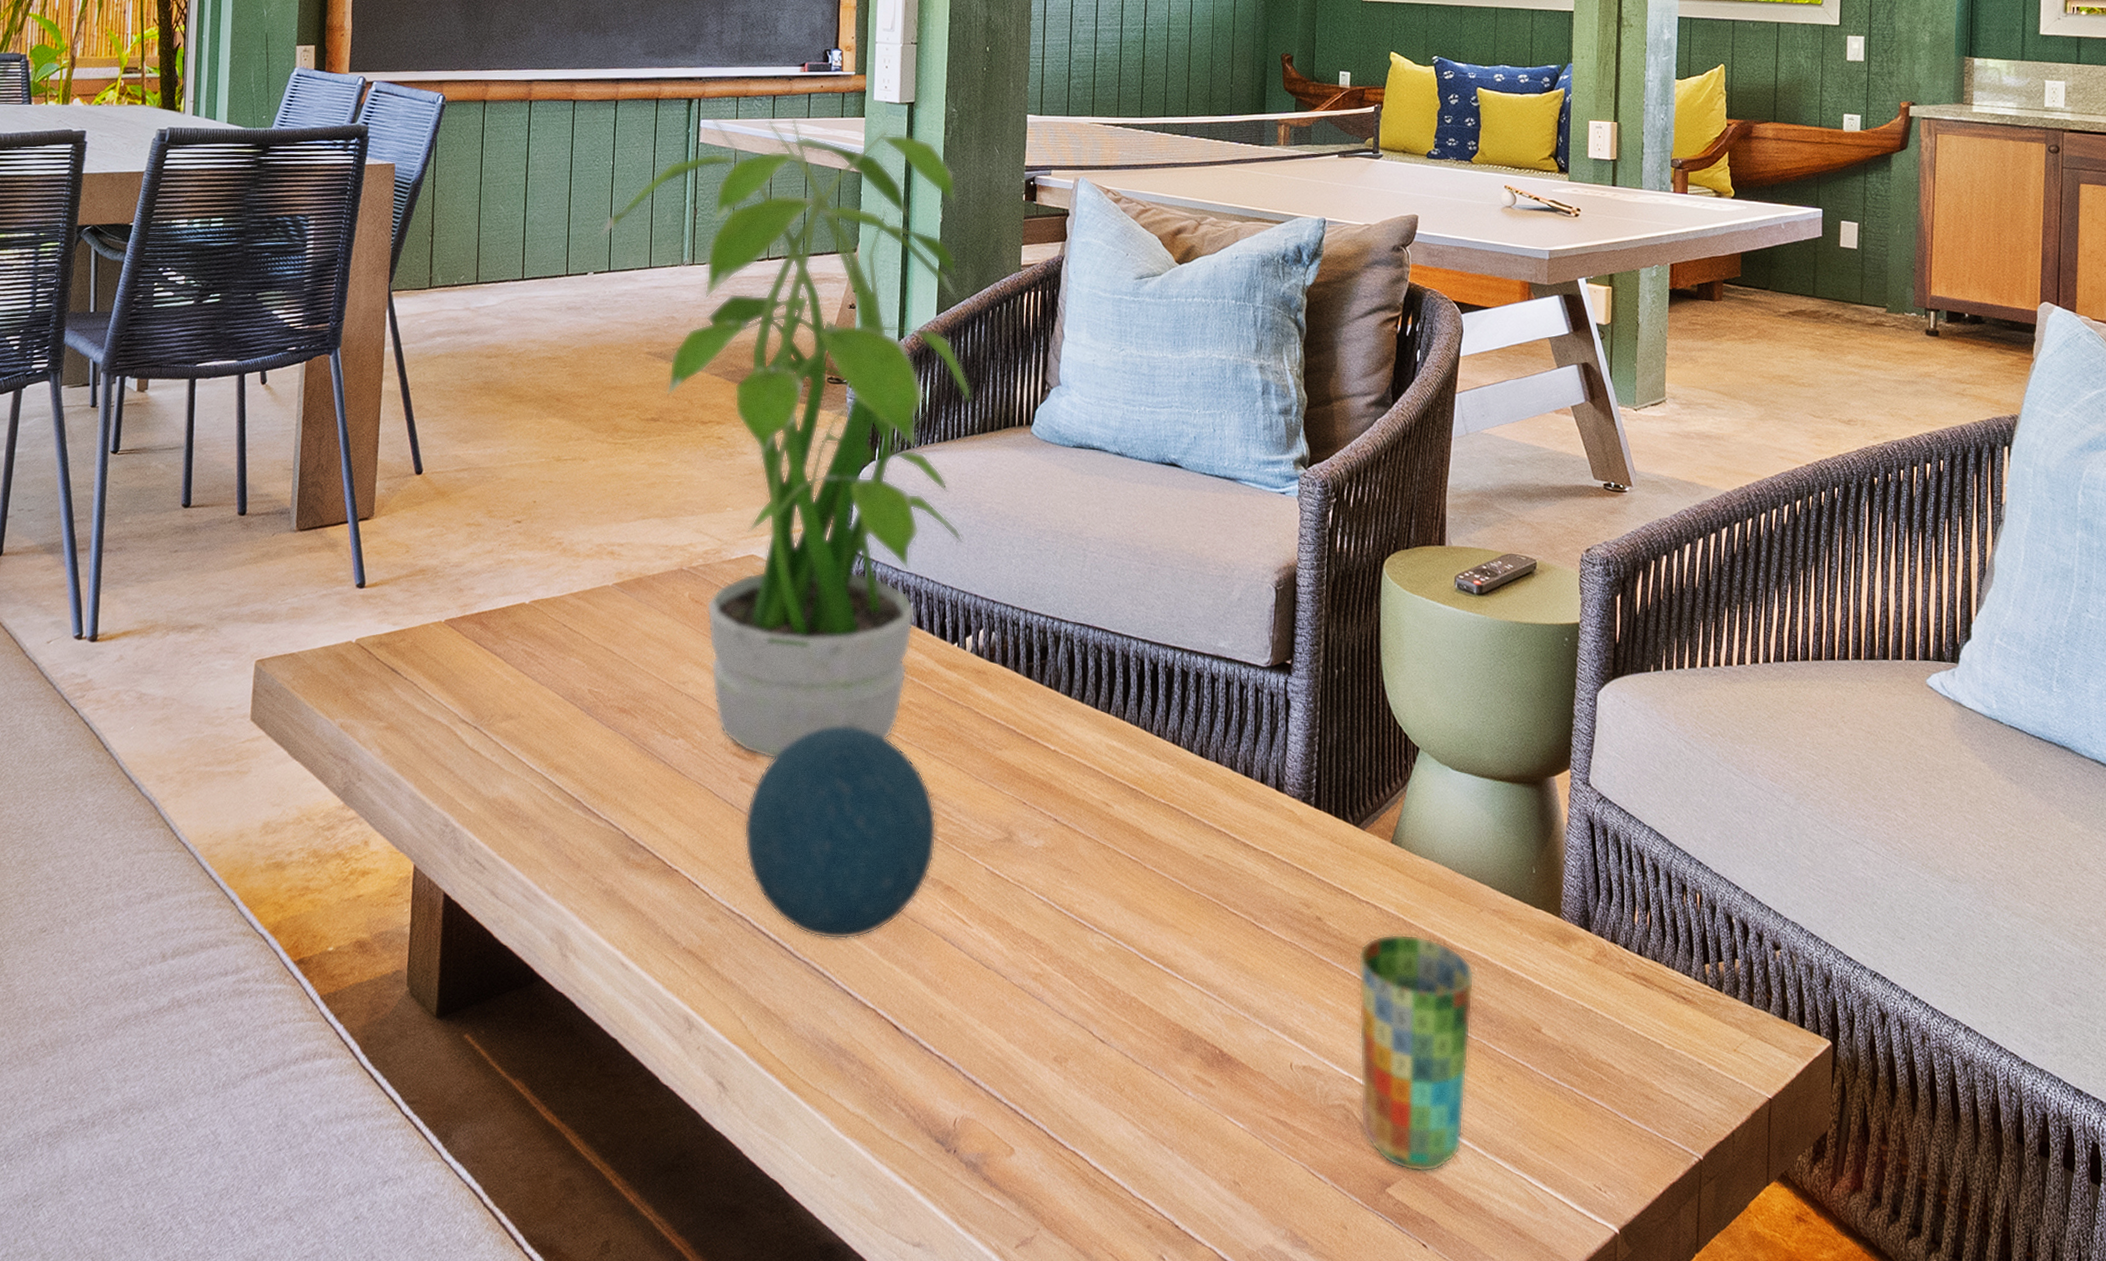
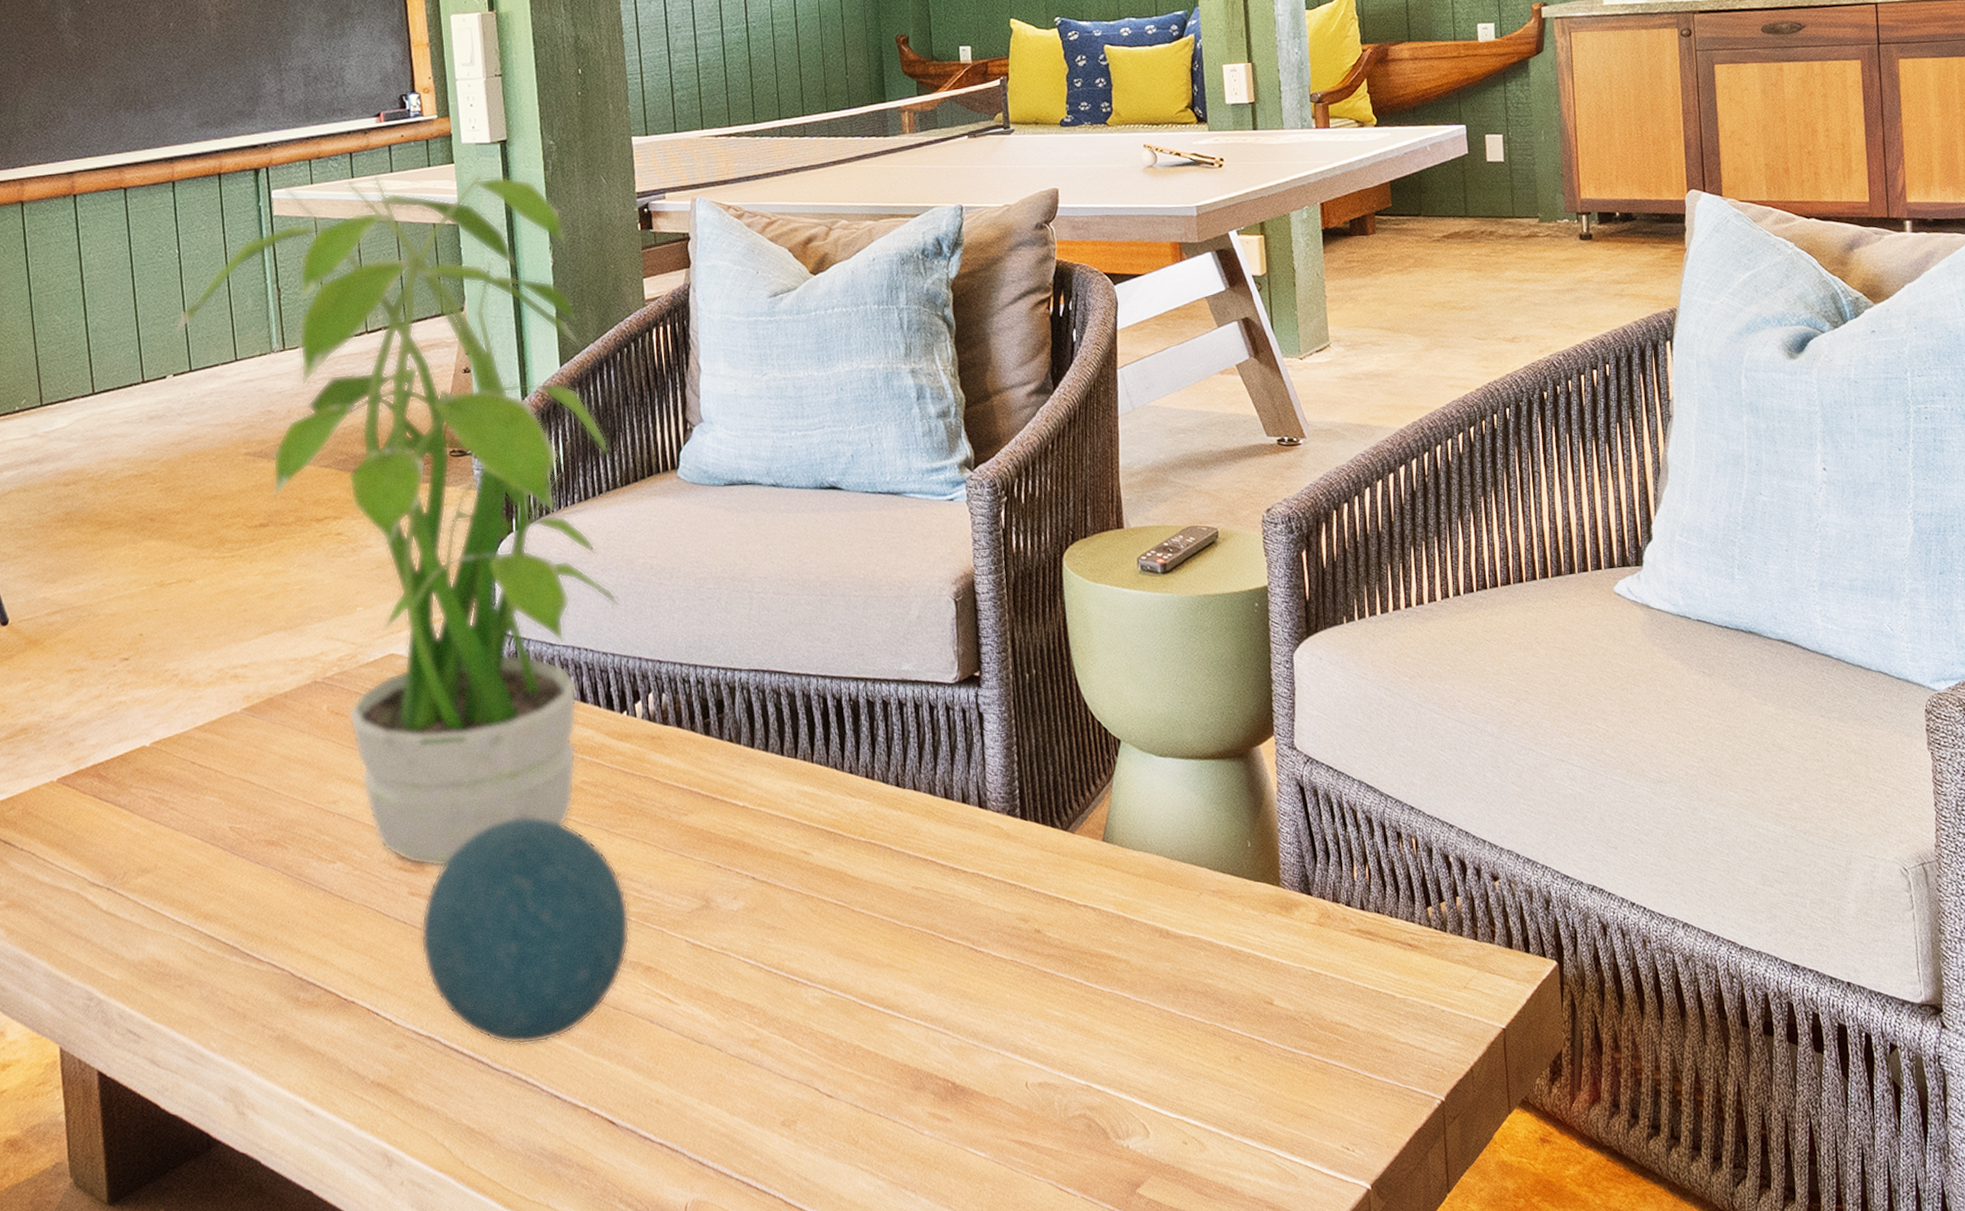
cup: present [1358,934,1475,1173] -> none [1082,930,1207,1168]

